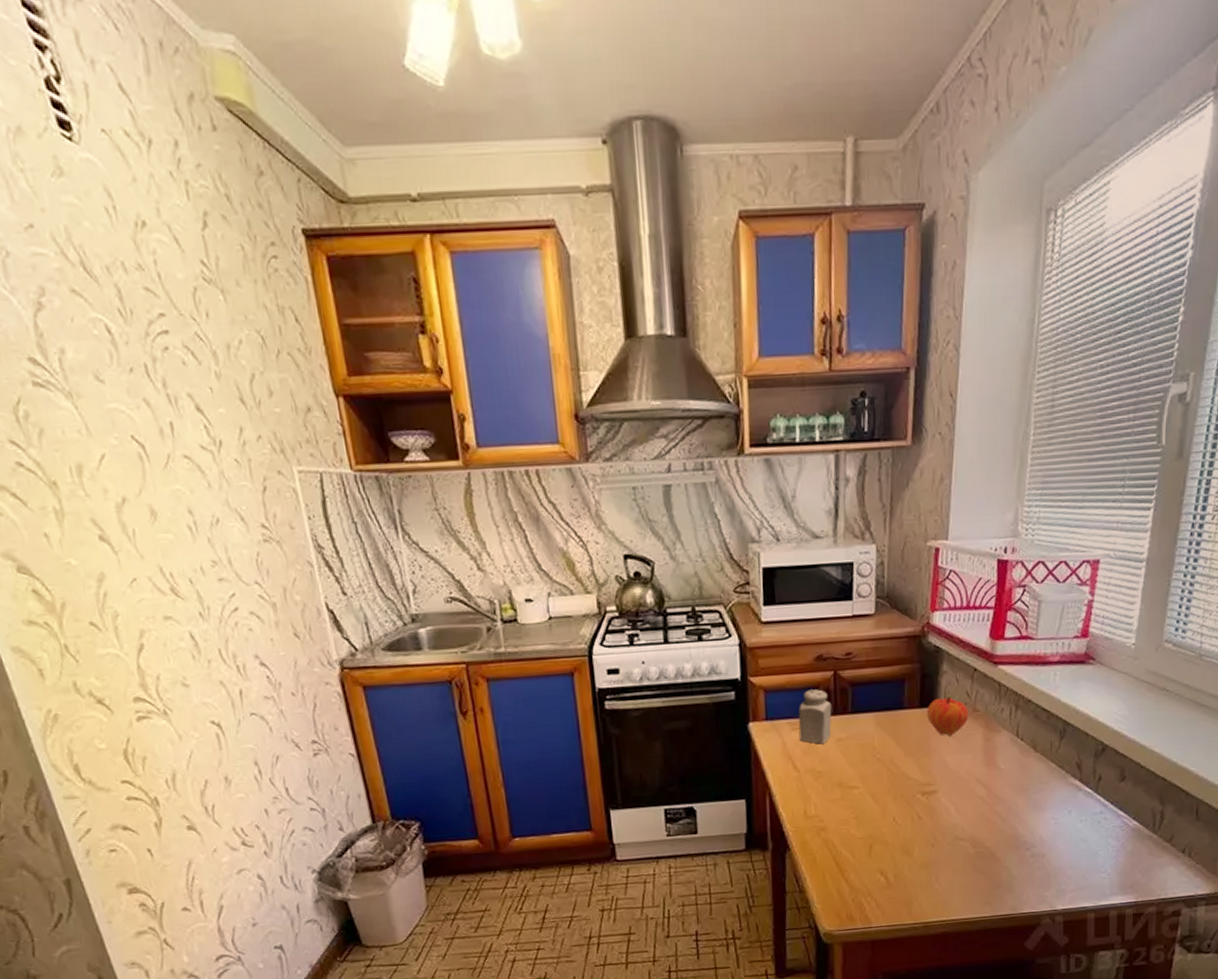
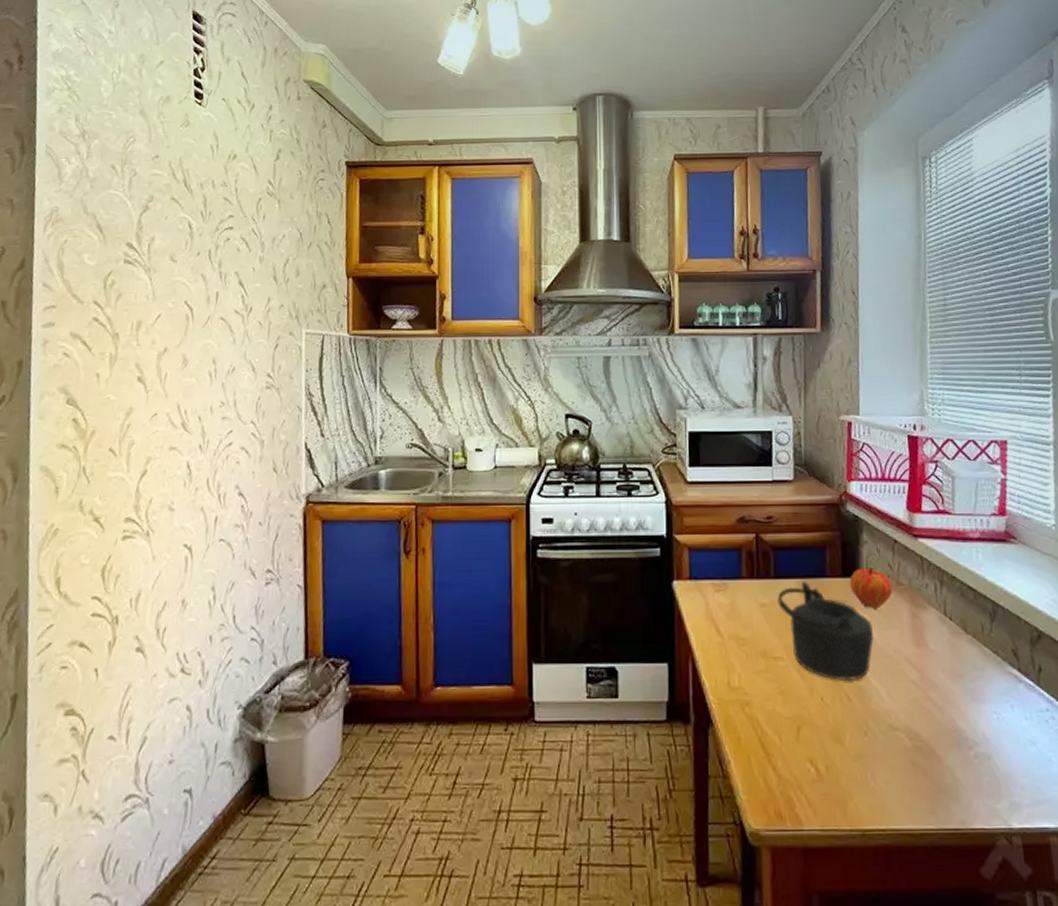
salt shaker: present [798,689,832,744] -> none [721,551,755,609]
teapot: none [854,714,946,803] -> present [777,581,874,682]

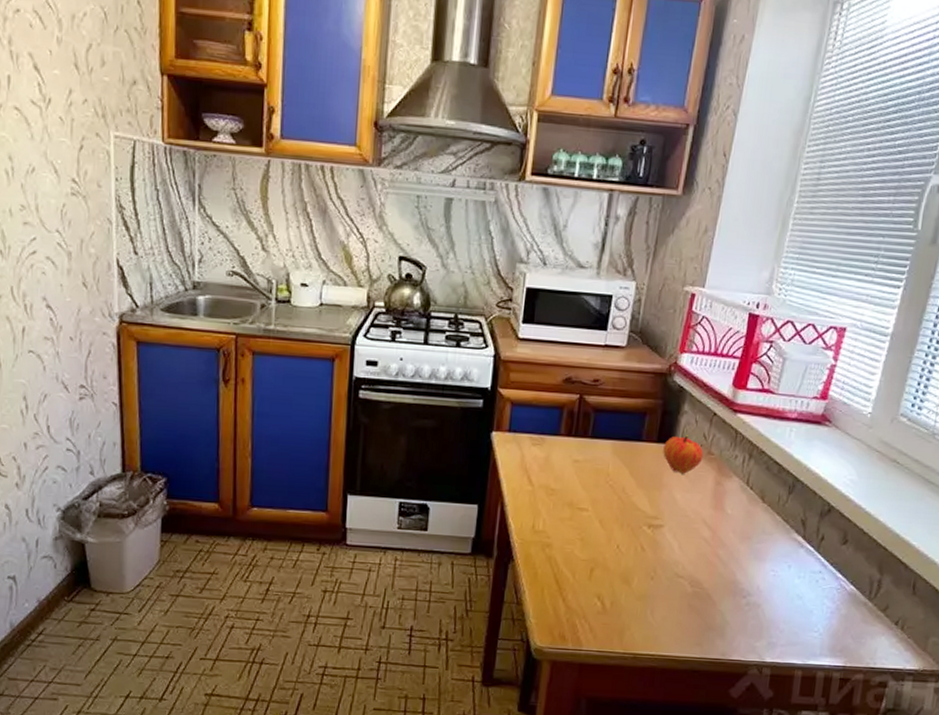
teapot: present [777,581,874,682] -> none [591,442,677,535]

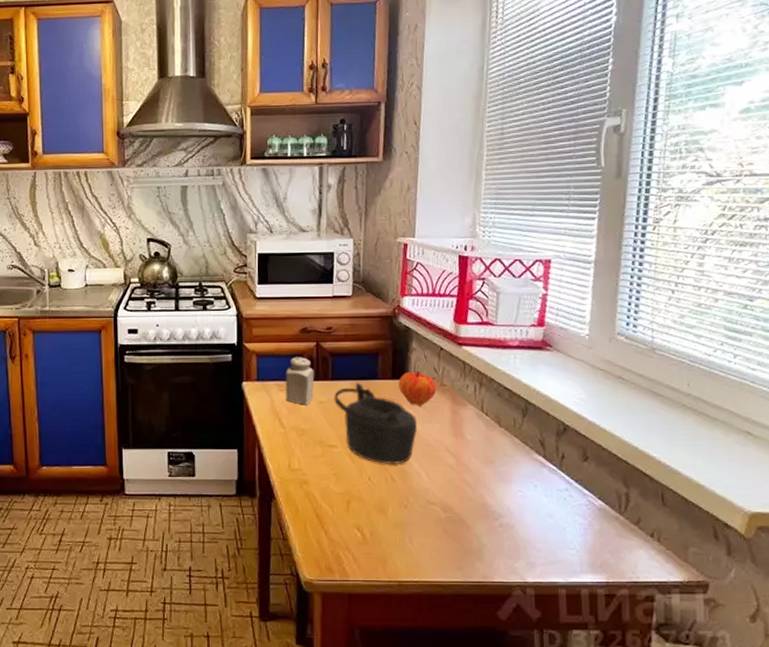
salt shaker: none [537,409,573,463] -> present [285,357,315,405]
teapot: none [591,442,677,535] -> present [334,382,417,465]

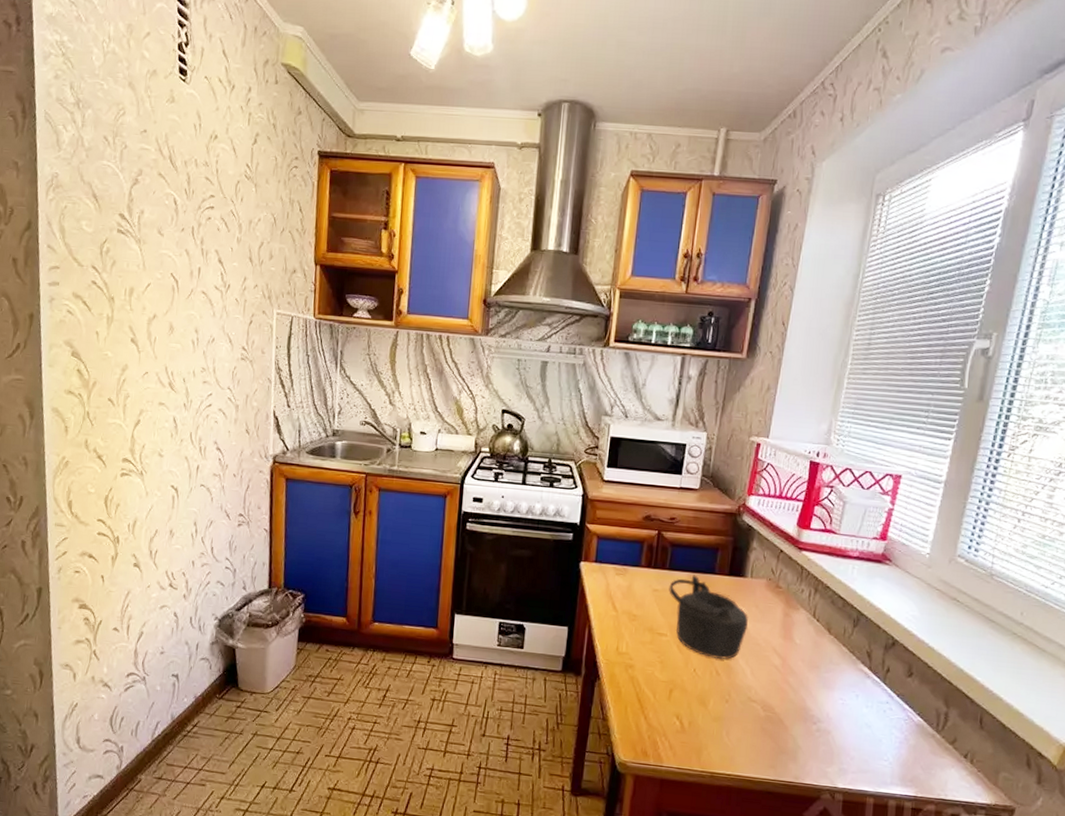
salt shaker: present [285,357,315,405] -> none [621,543,653,592]
fruit: present [399,370,437,406] -> none [734,569,772,605]

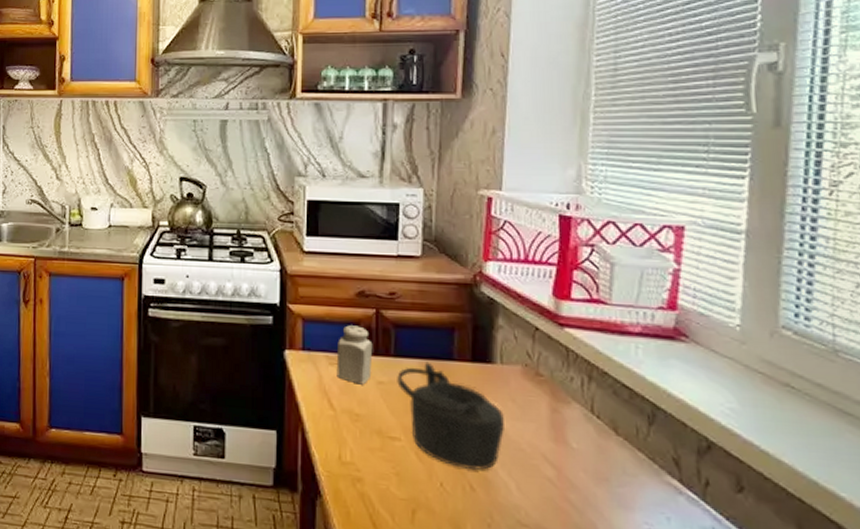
salt shaker: none [621,543,653,592] -> present [336,325,373,385]

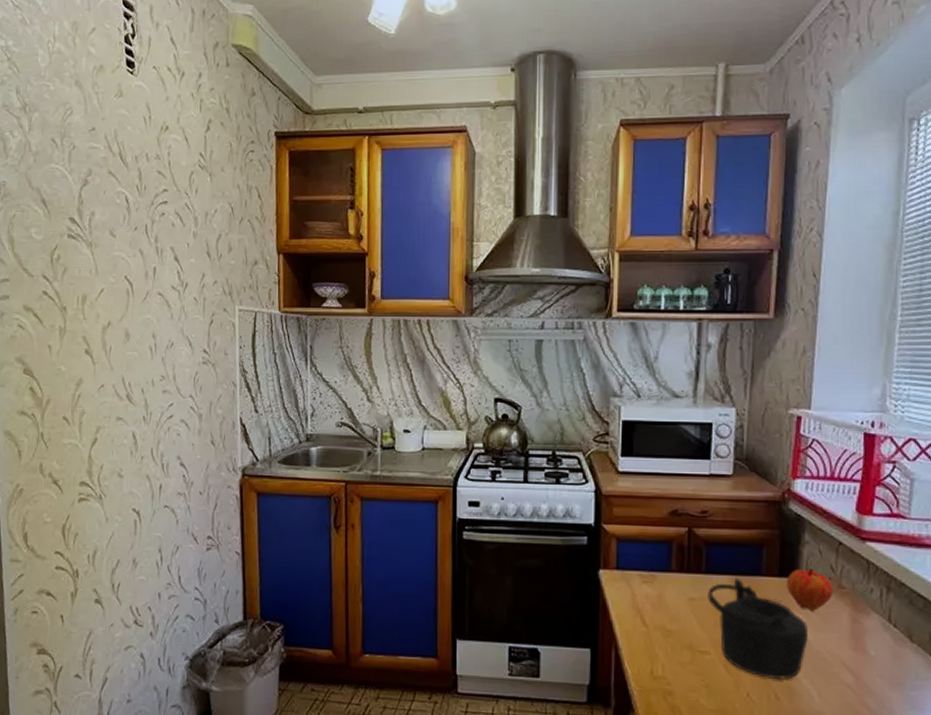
salt shaker: present [336,325,373,385] -> none [649,544,685,602]
fruit: none [480,353,531,399] -> present [787,567,834,611]

